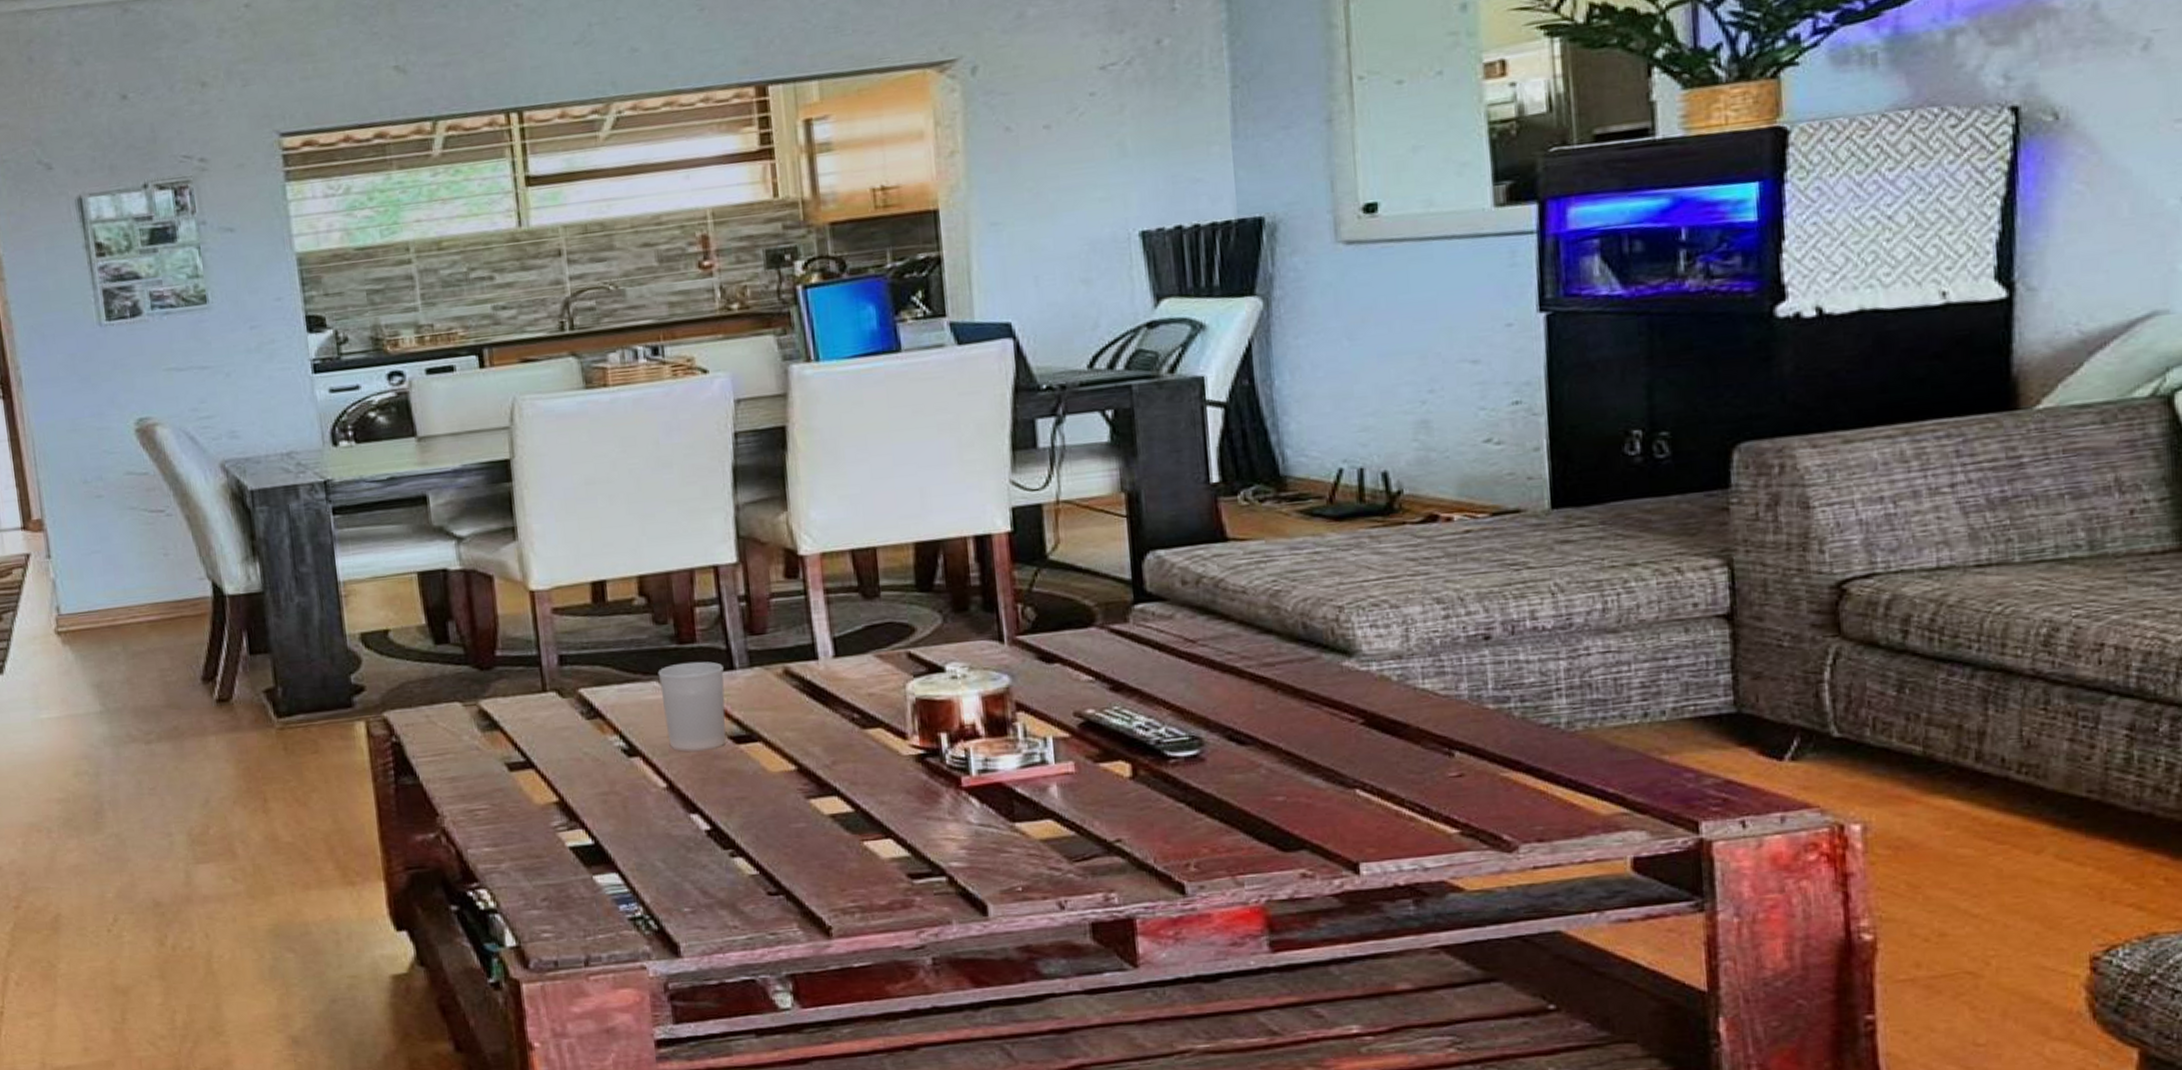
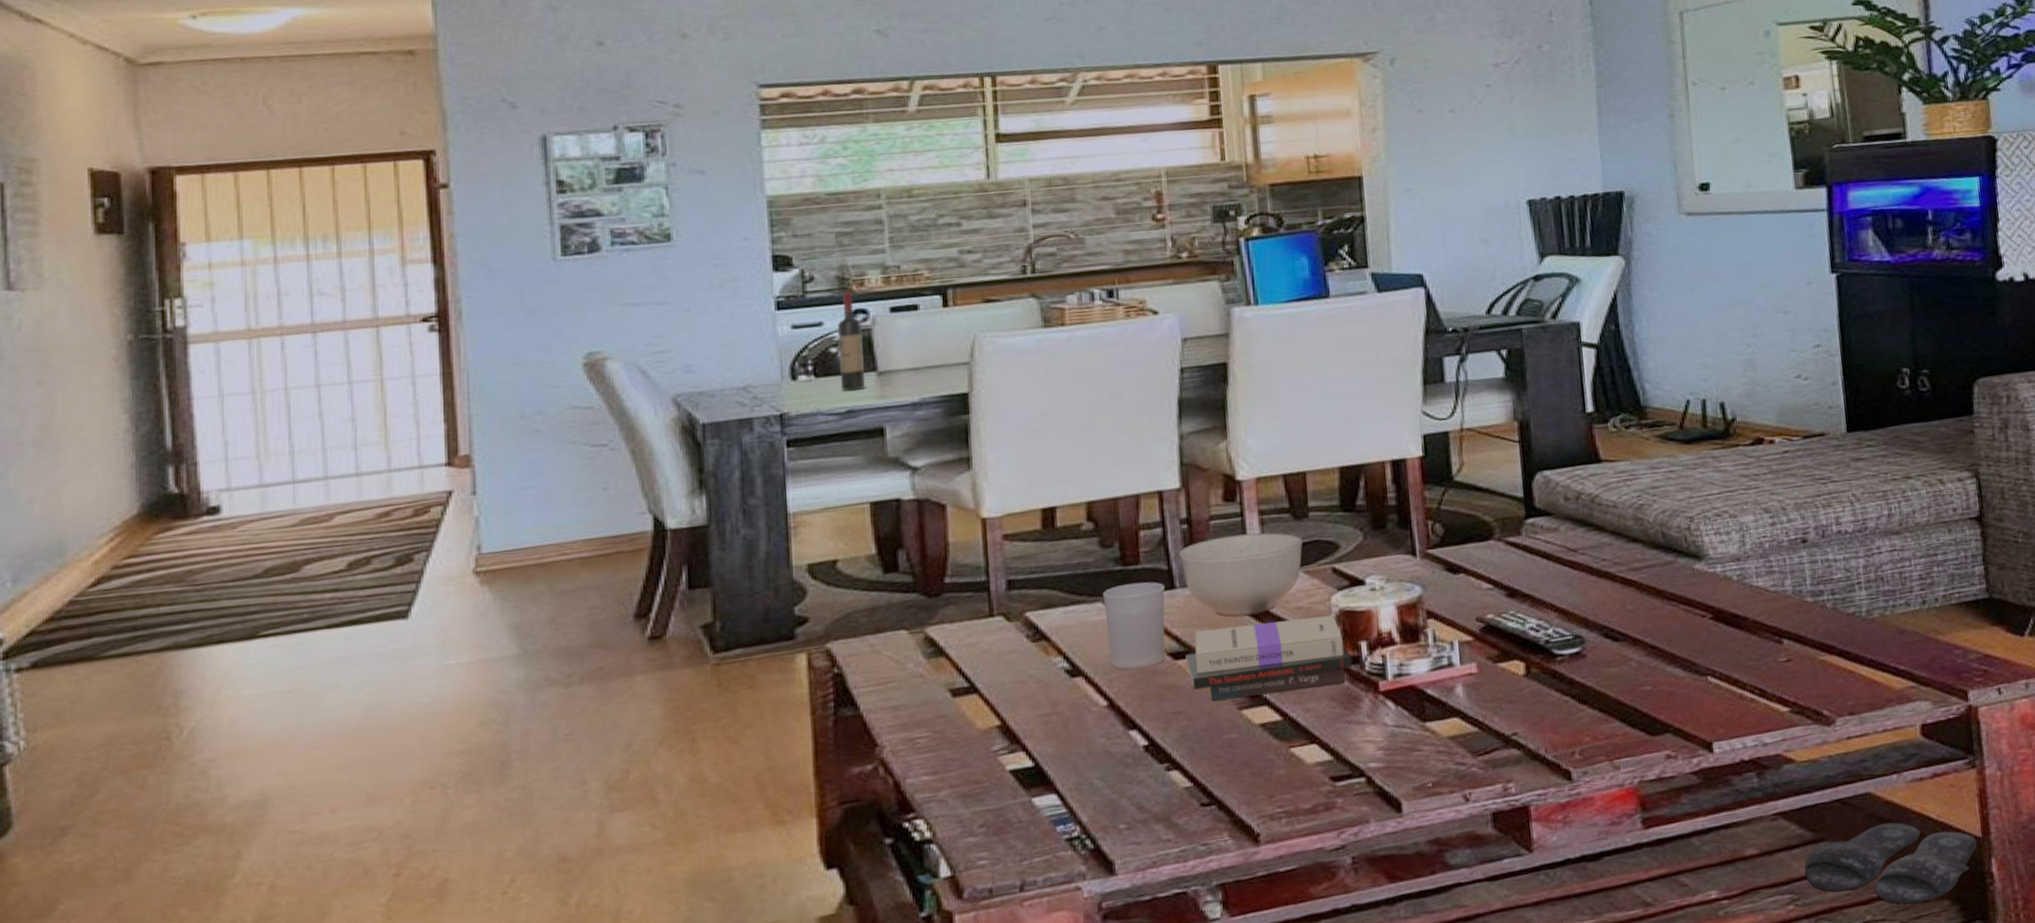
wine bottle: none [374,351,405,458] -> present [837,290,865,392]
bowl: none [738,612,874,702] -> present [1179,532,1303,617]
books: none [747,703,931,788] -> present [1185,615,1352,701]
slippers: none [1470,966,1700,1060] -> present [1804,822,1977,905]

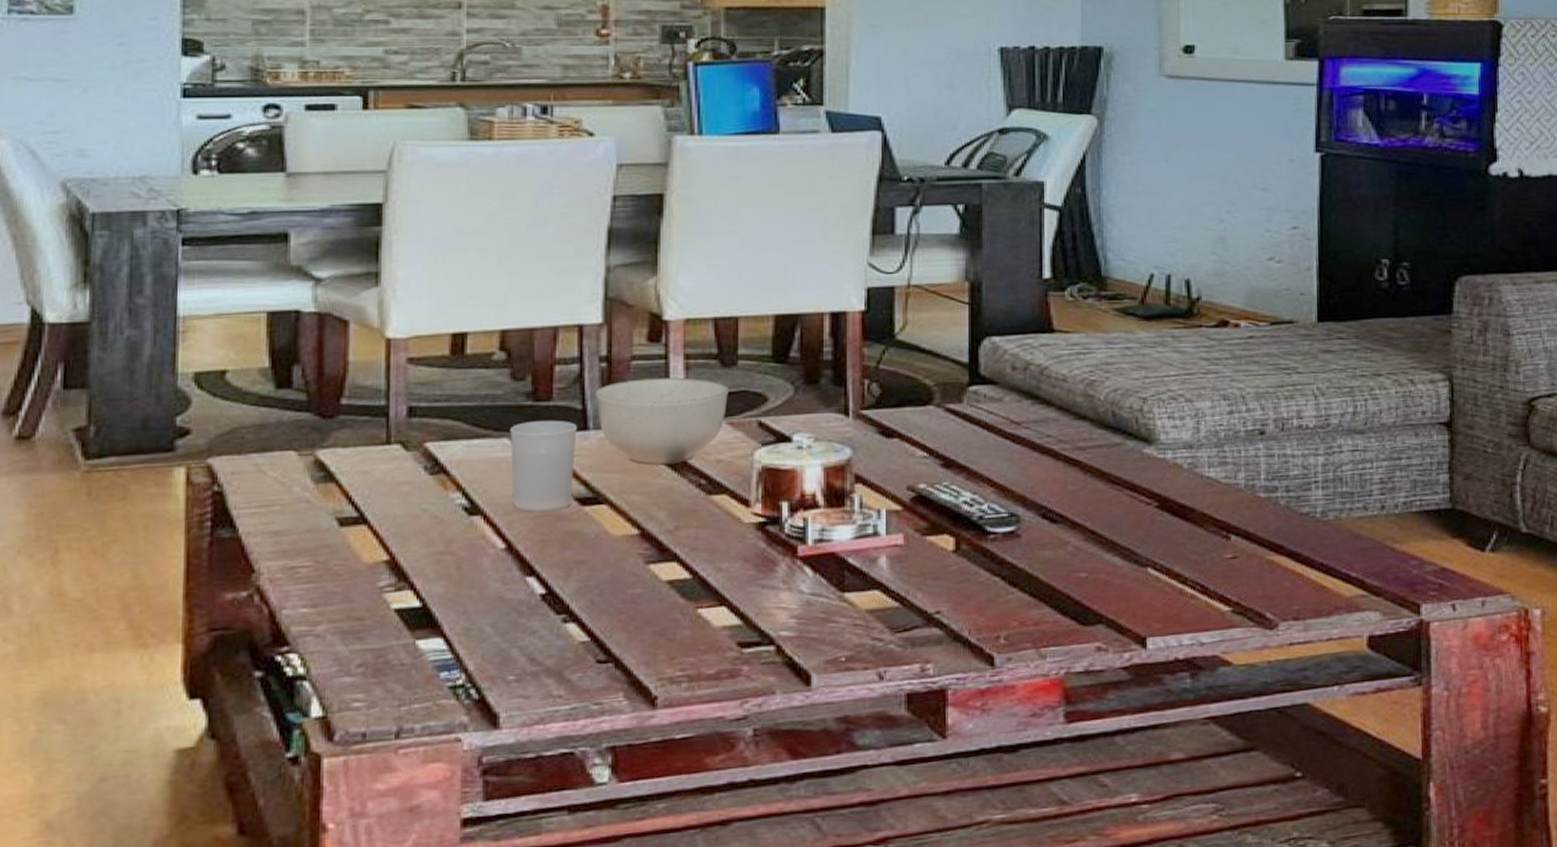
wine bottle: present [837,290,865,392] -> none [245,83,274,192]
books: present [1185,615,1352,701] -> none [593,471,771,552]
slippers: present [1804,822,1977,905] -> none [1232,736,1416,824]

